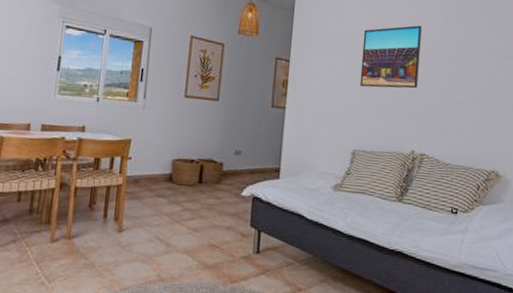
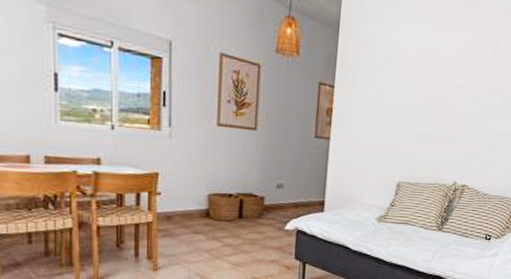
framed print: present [359,25,422,89] -> none [407,51,473,120]

